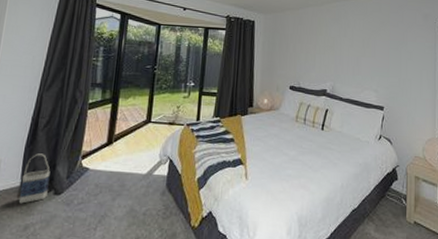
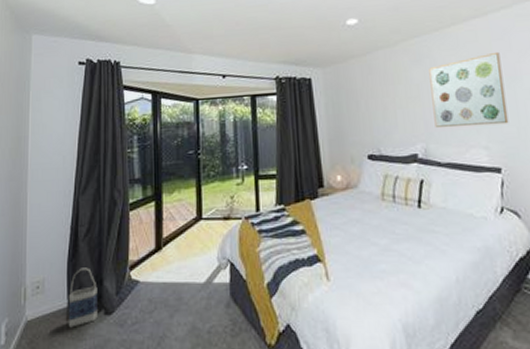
wall art: none [342,21,394,75] -> present [429,51,509,128]

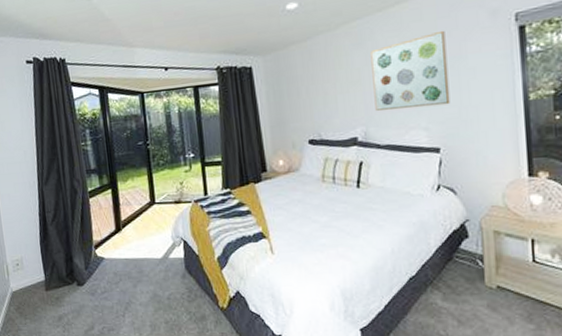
bag: present [68,267,98,328] -> none [44,247,72,297]

